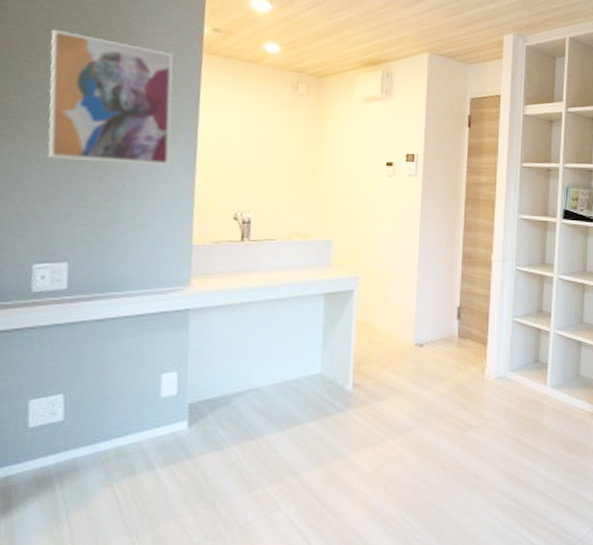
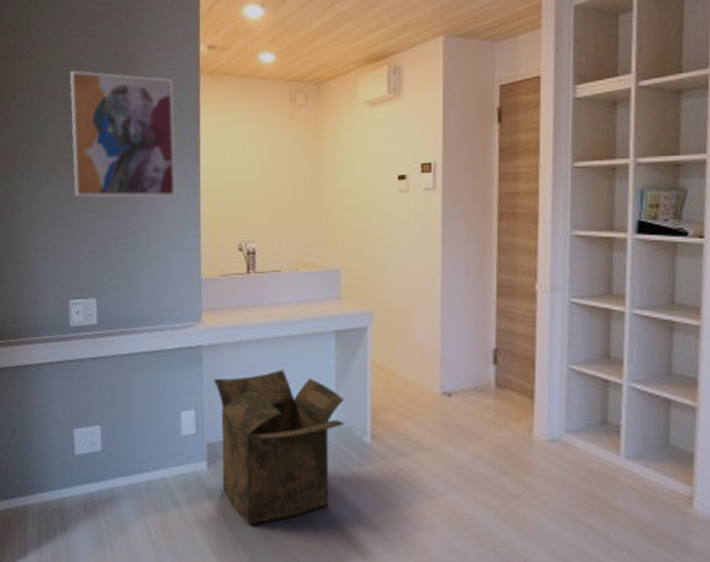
cardboard box: none [199,329,329,478] -> present [213,369,345,525]

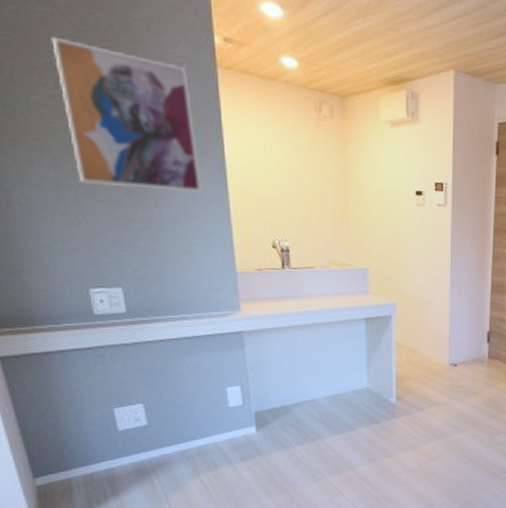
cardboard box: present [213,369,345,525] -> none [256,350,375,471]

